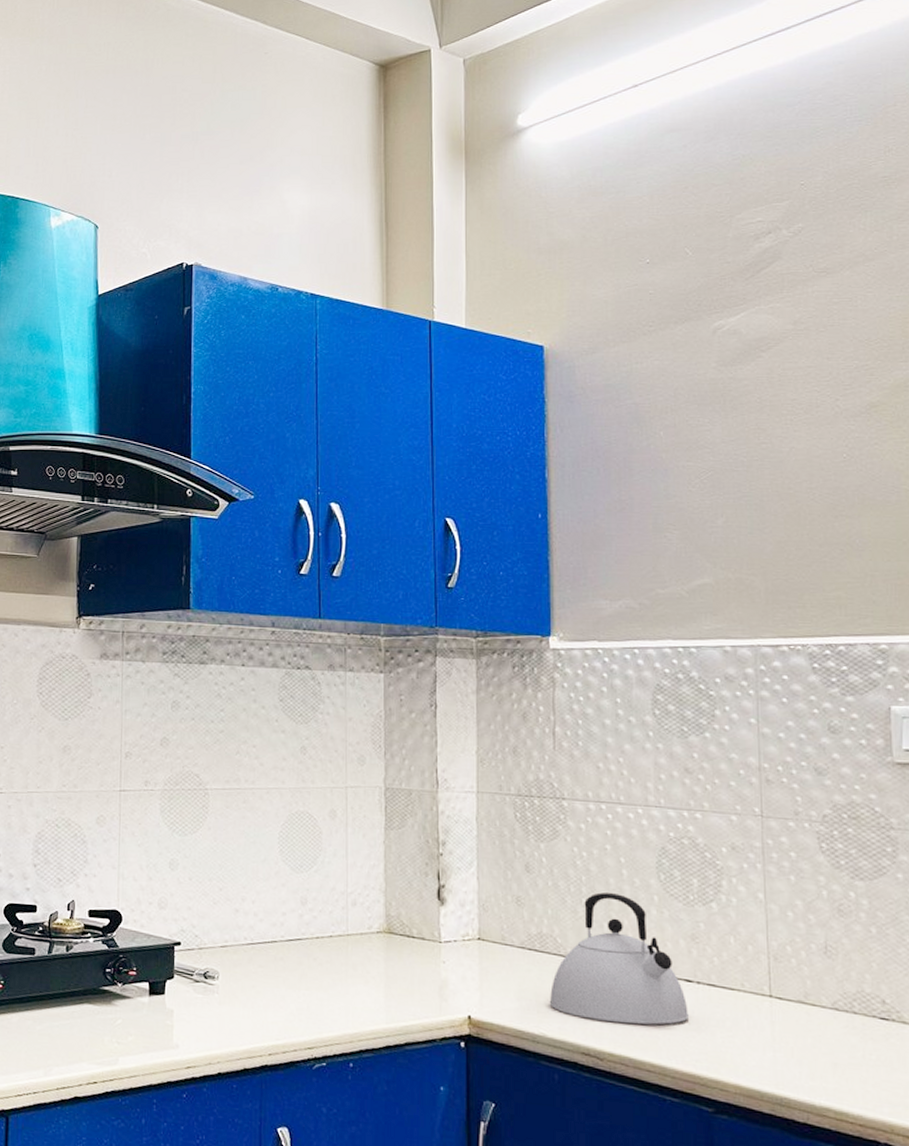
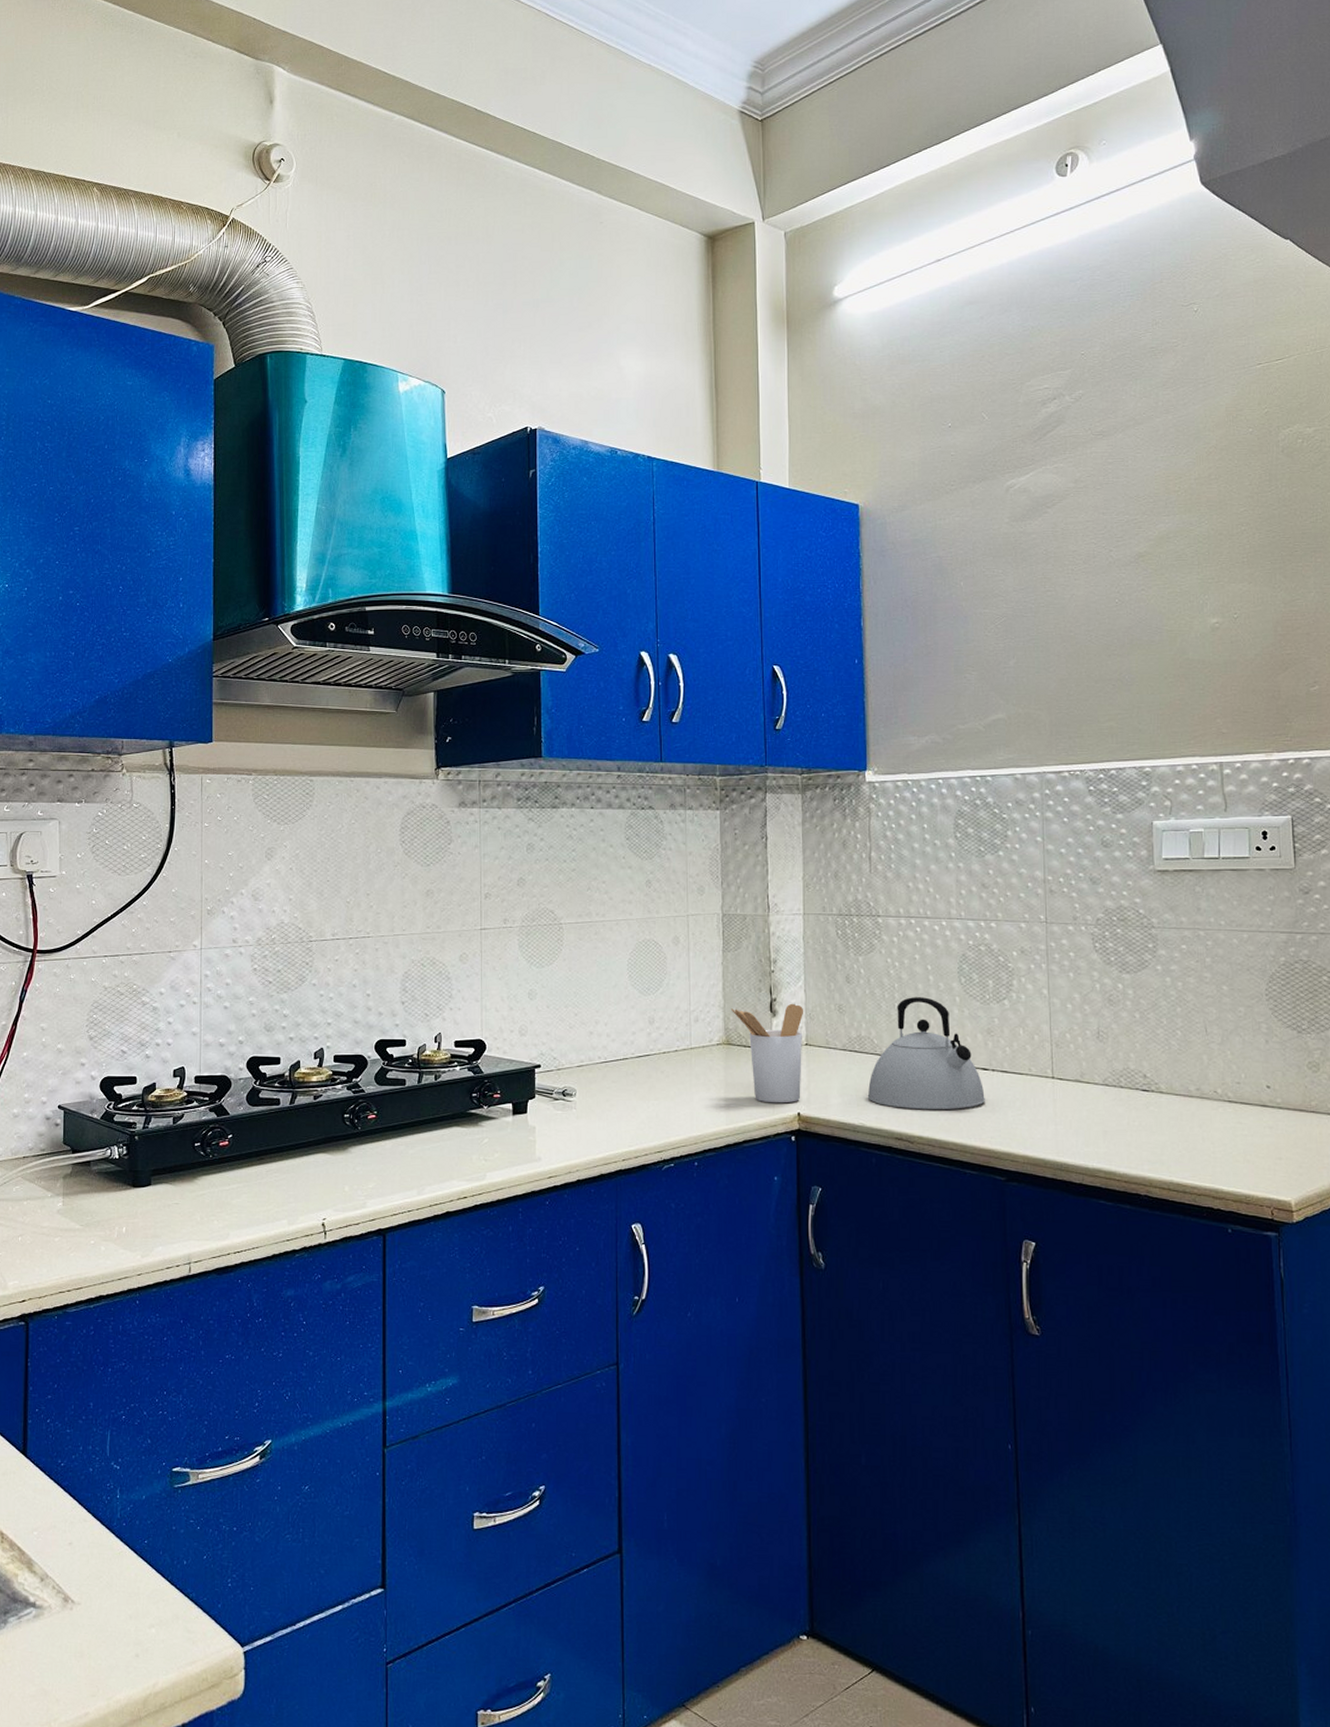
utensil holder: none [393,891,477,1004] -> present [730,1003,804,1104]

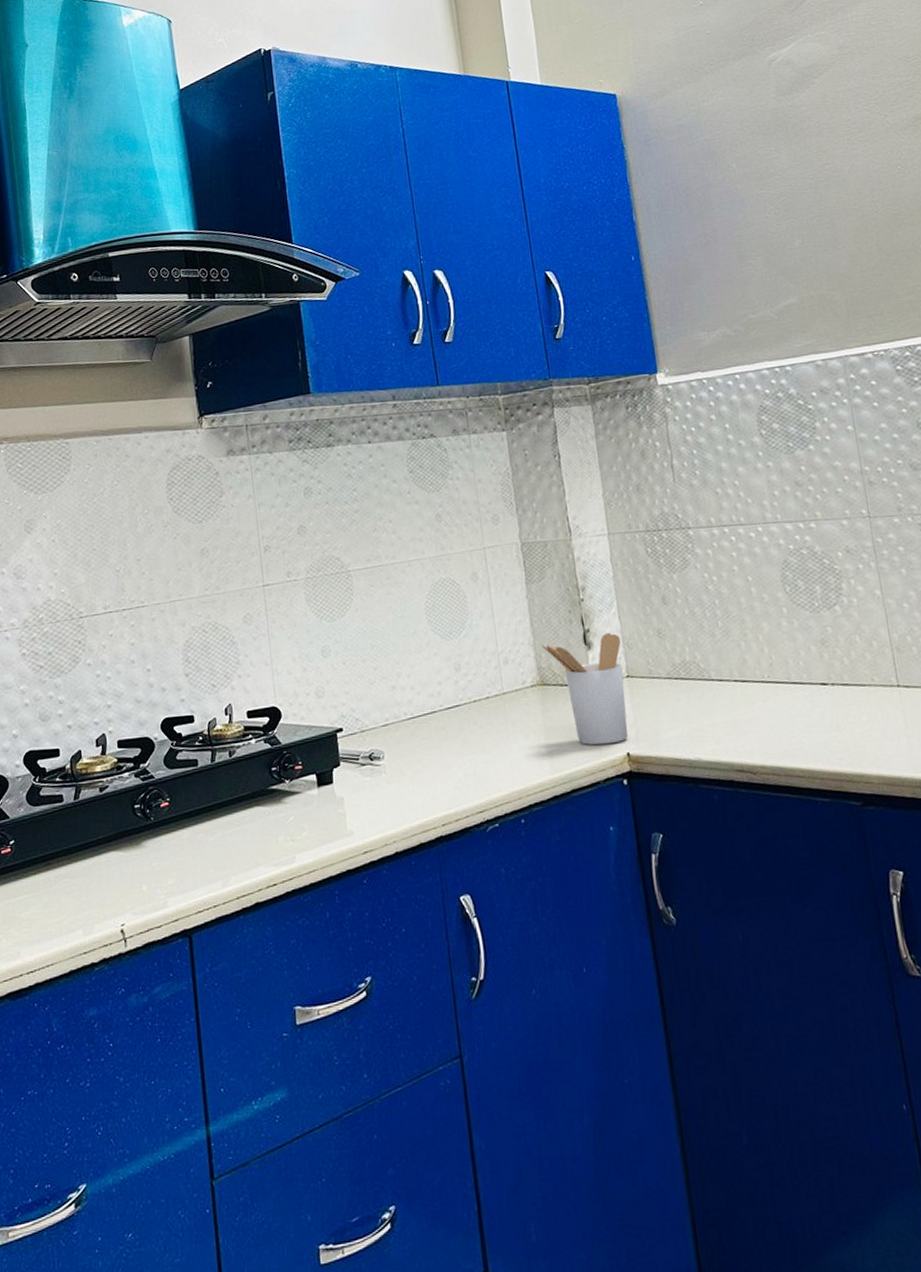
kettle: present [867,997,985,1110] -> none [700,611,828,737]

